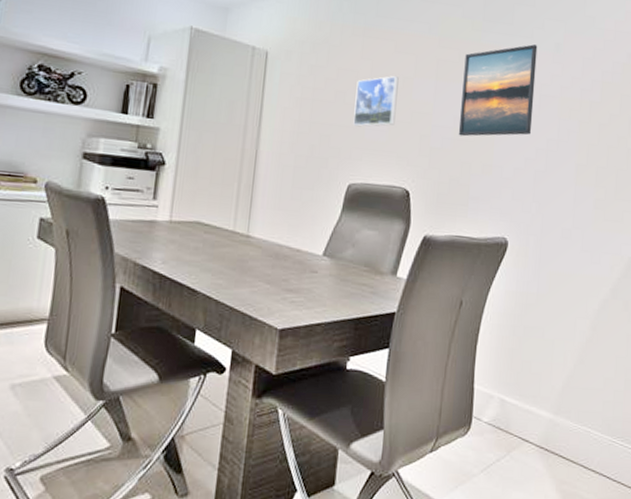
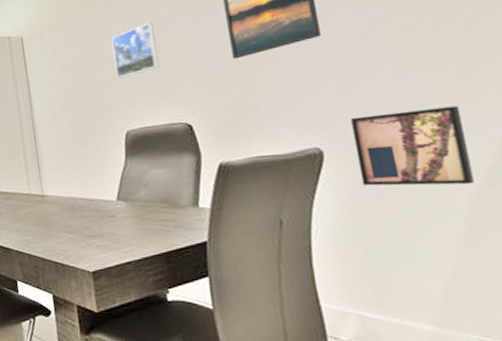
wall art: none [530,215,609,293] -> present [349,106,474,186]

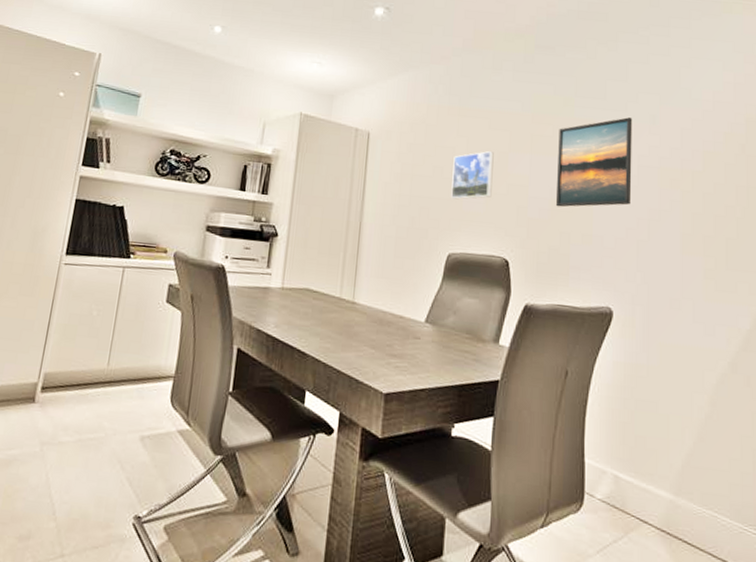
wall art: present [349,106,474,186] -> none [638,285,722,367]

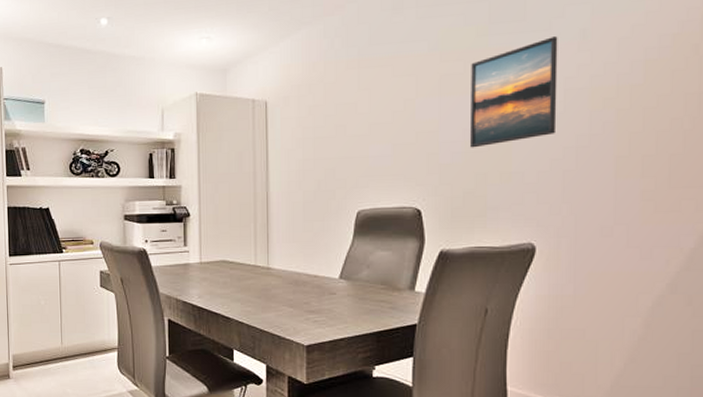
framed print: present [451,151,494,200] -> none [356,101,399,156]

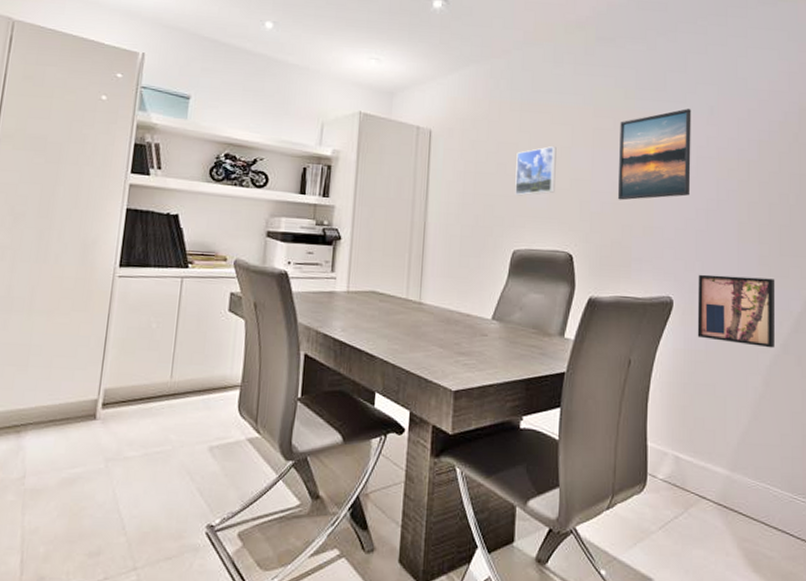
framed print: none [356,101,399,156] -> present [515,146,557,196]
wall art: none [564,214,662,289] -> present [697,274,776,348]

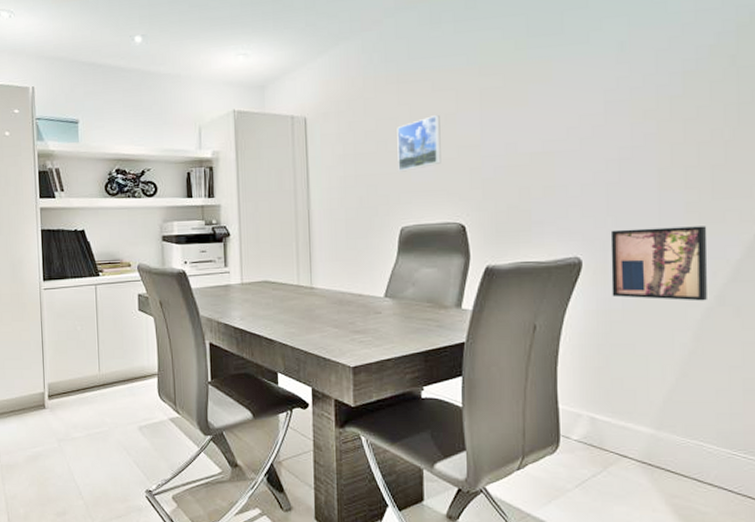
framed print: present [617,109,692,201] -> none [511,49,599,162]

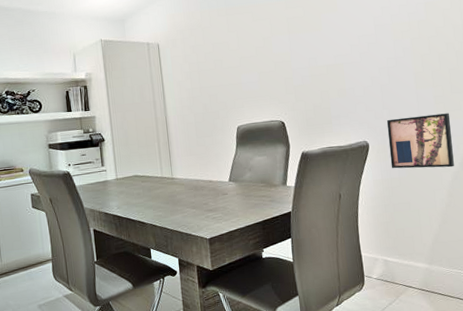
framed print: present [397,115,441,172] -> none [228,39,264,84]

